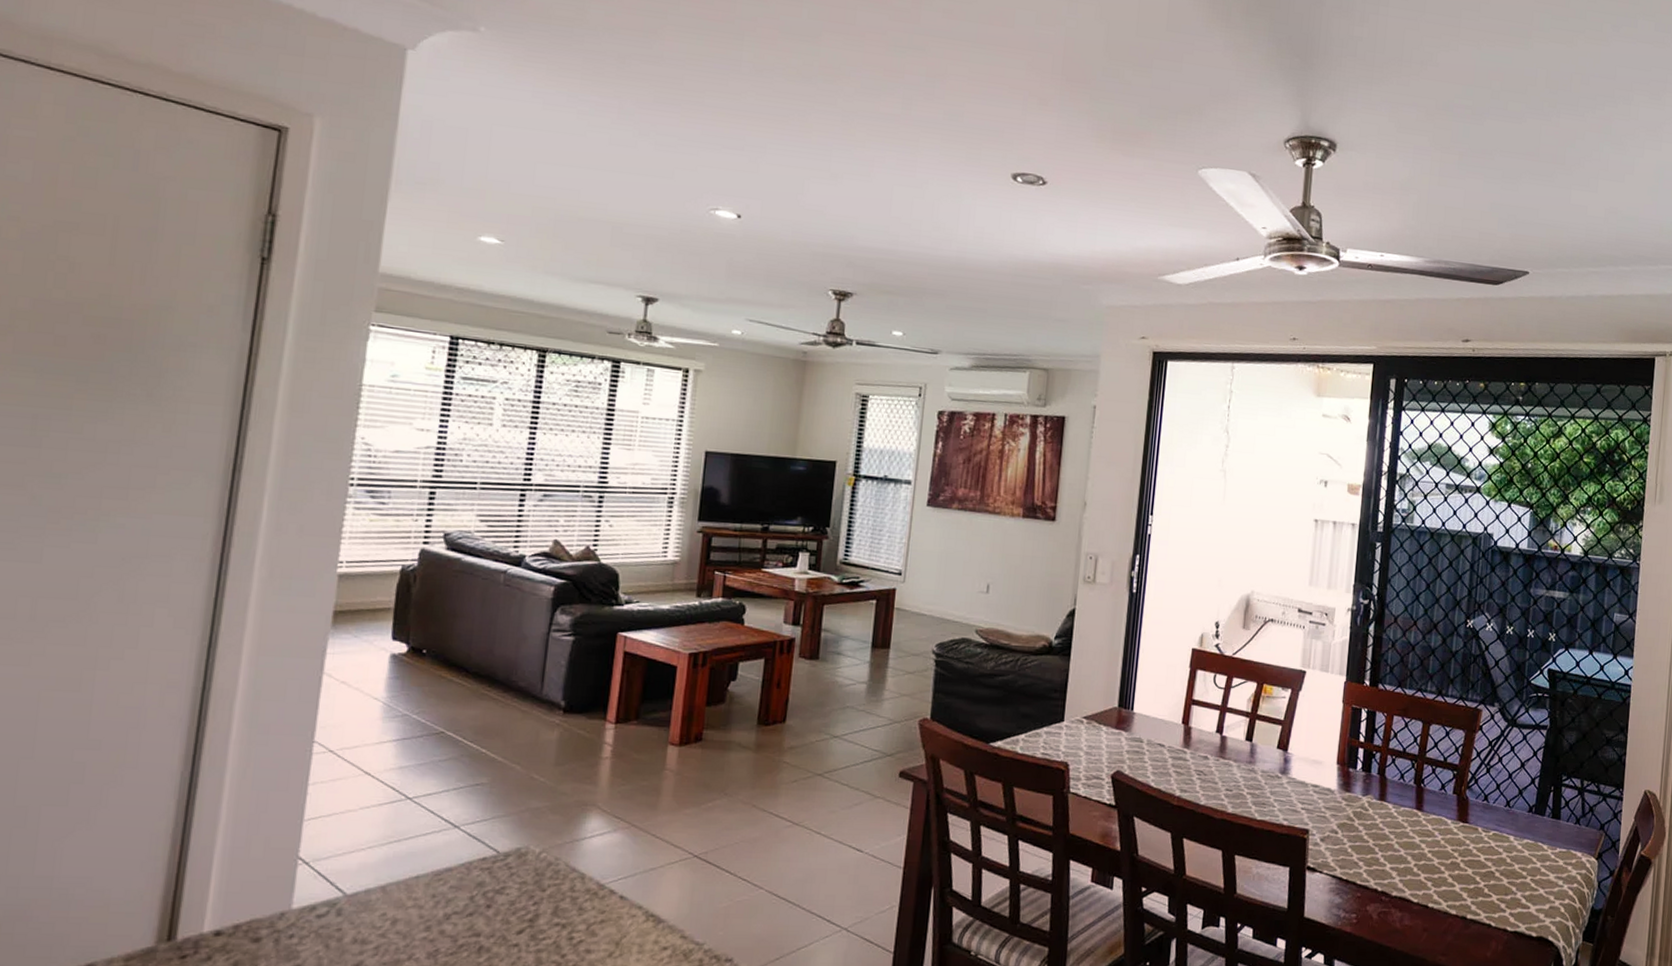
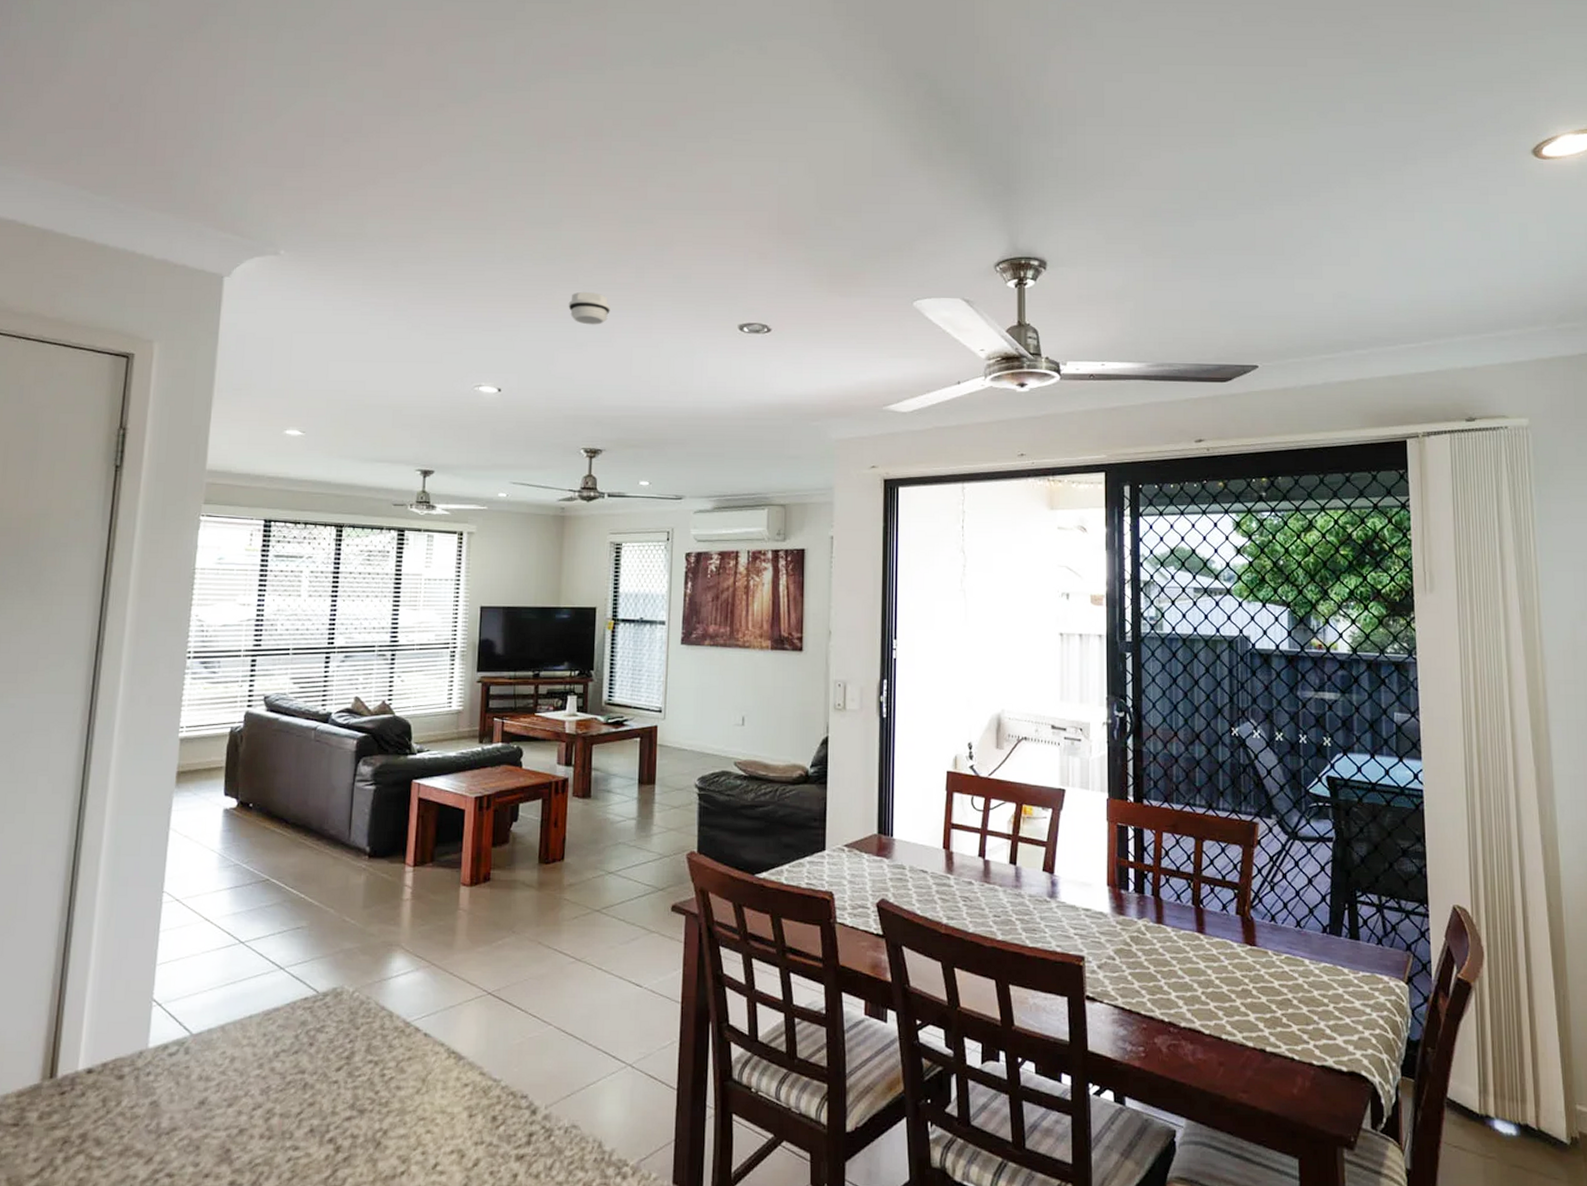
smoke detector: none [823,117,872,157] -> present [568,291,611,325]

